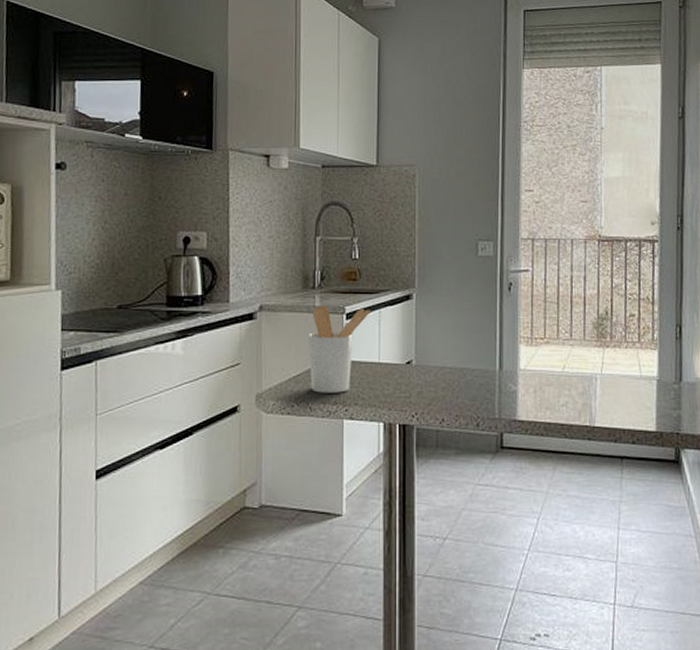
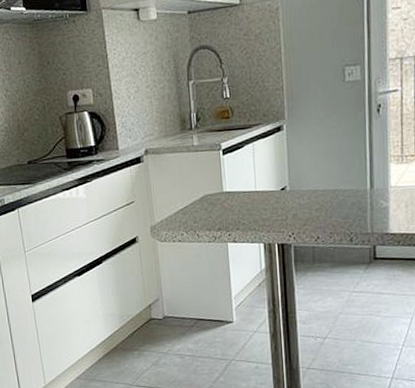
utensil holder: present [309,305,371,393] -> none [191,143,245,222]

